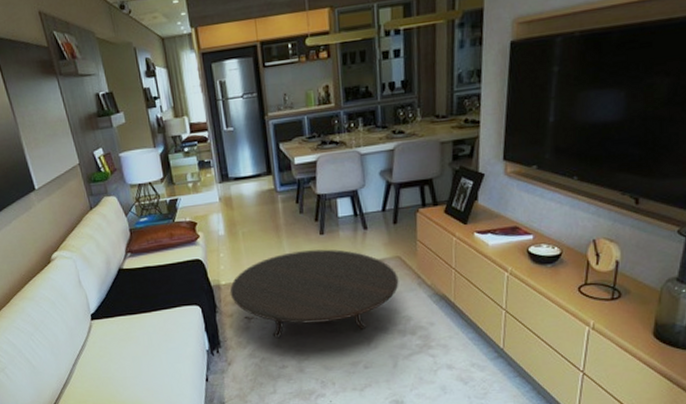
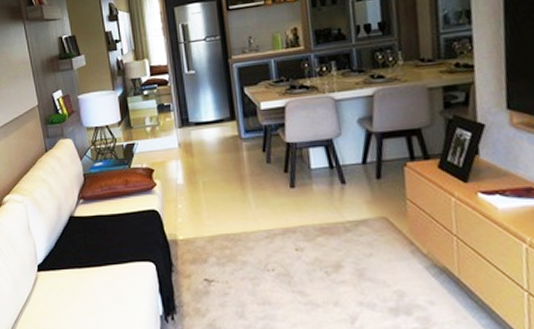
table: present [229,249,399,339] -> none [187,205,387,308]

